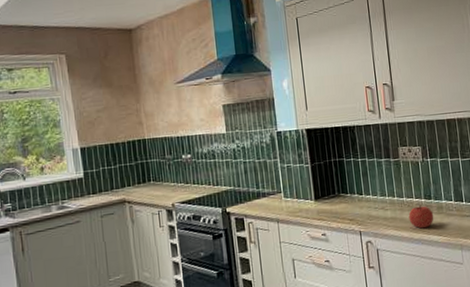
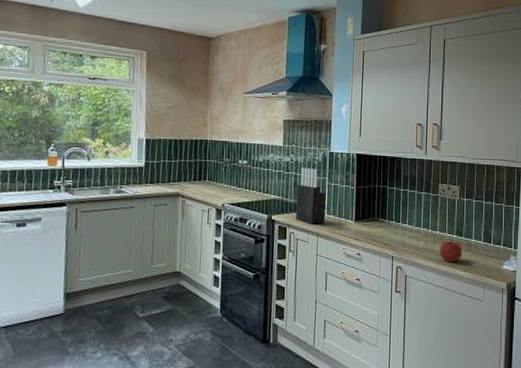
knife block: none [248,151,283,211] -> present [295,167,326,225]

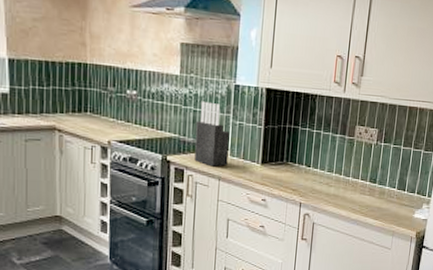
fruit: present [439,240,463,263] -> none [350,187,375,210]

